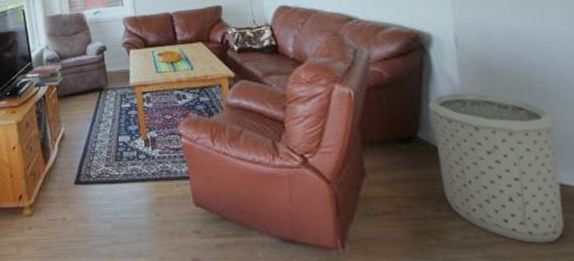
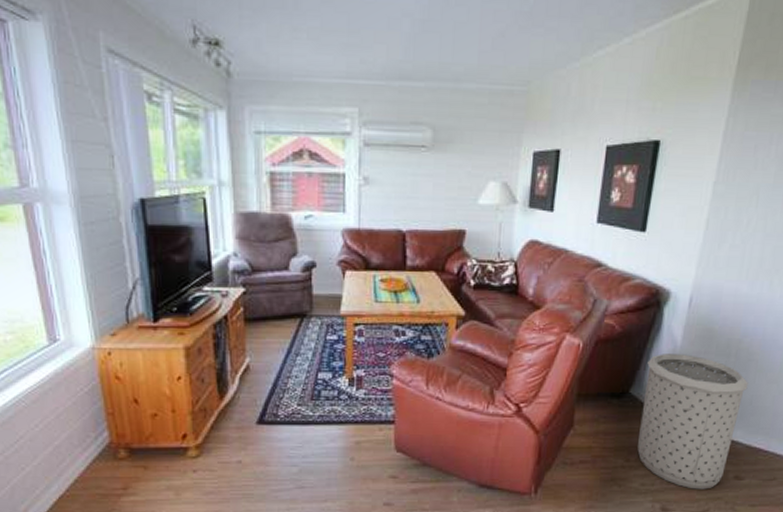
books: present [31,64,64,87] -> none [210,277,255,305]

